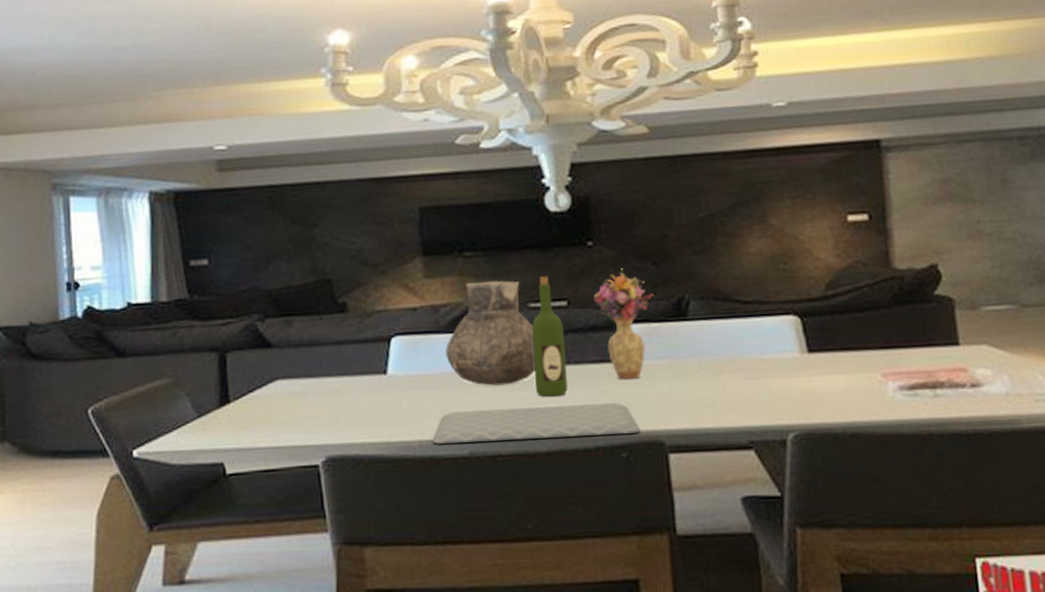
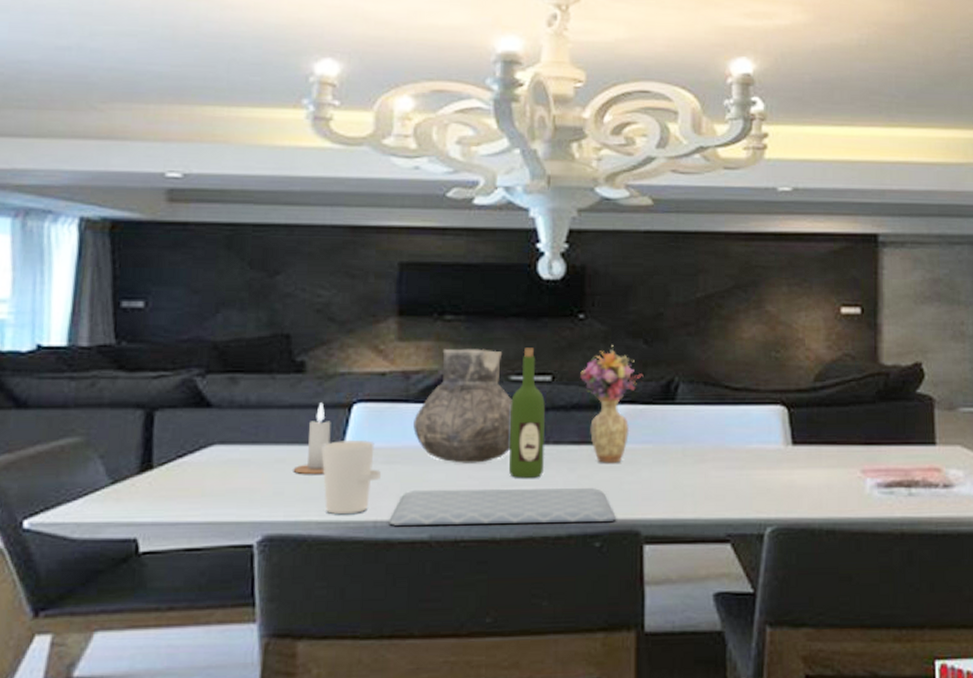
candle: none [345,338,375,402] -> present [293,402,331,475]
cup: none [368,369,421,436] -> present [321,440,381,514]

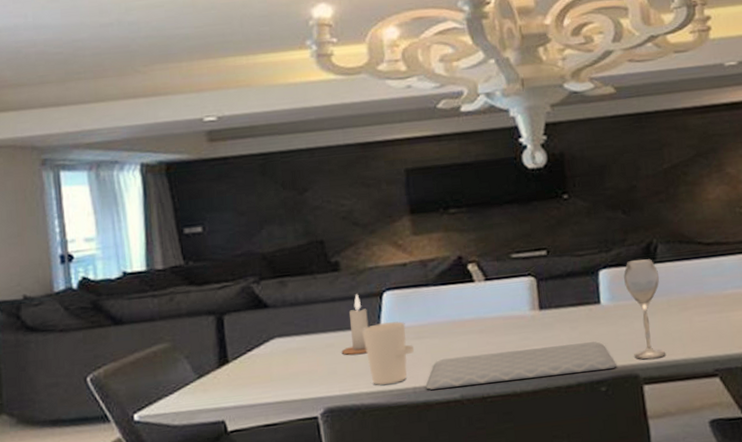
vase: present [413,348,512,463] -> none [435,234,520,333]
wine bottle: present [509,347,546,478] -> none [514,228,550,340]
flower arrangement: present [580,345,644,463] -> none [570,218,626,320]
wineglass: none [637,398,677,515] -> present [623,259,666,360]

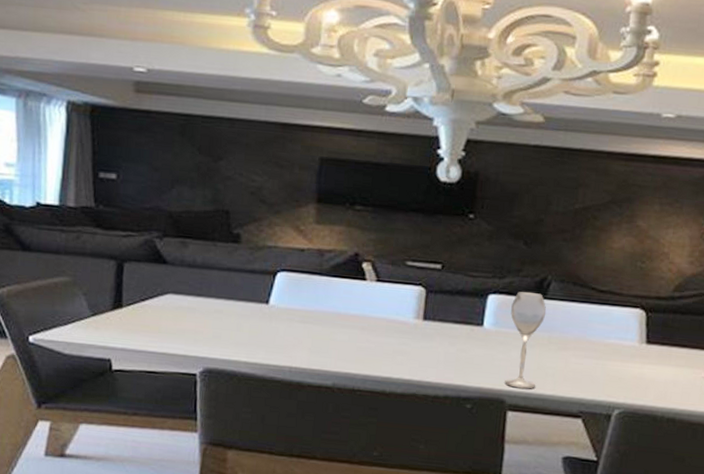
candle: present [341,294,369,355] -> none [228,268,259,326]
cup: present [362,321,414,385] -> none [251,300,297,359]
placemat: present [425,341,617,390] -> none [301,346,486,390]

